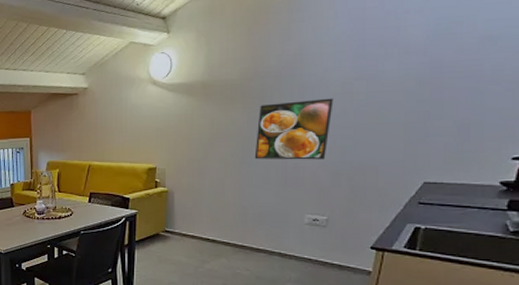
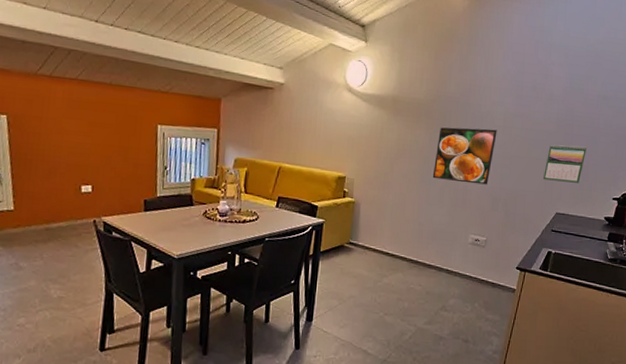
calendar: none [402,101,465,146] -> present [543,144,587,183]

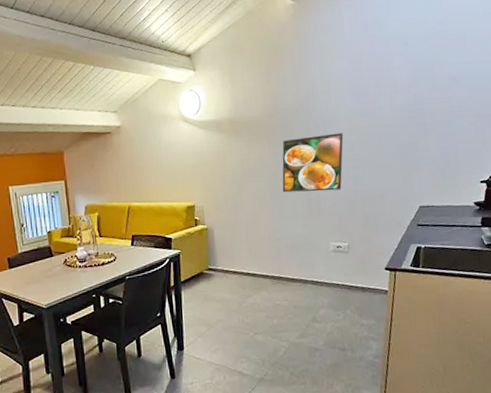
calendar: present [543,144,587,183] -> none [400,133,443,175]

